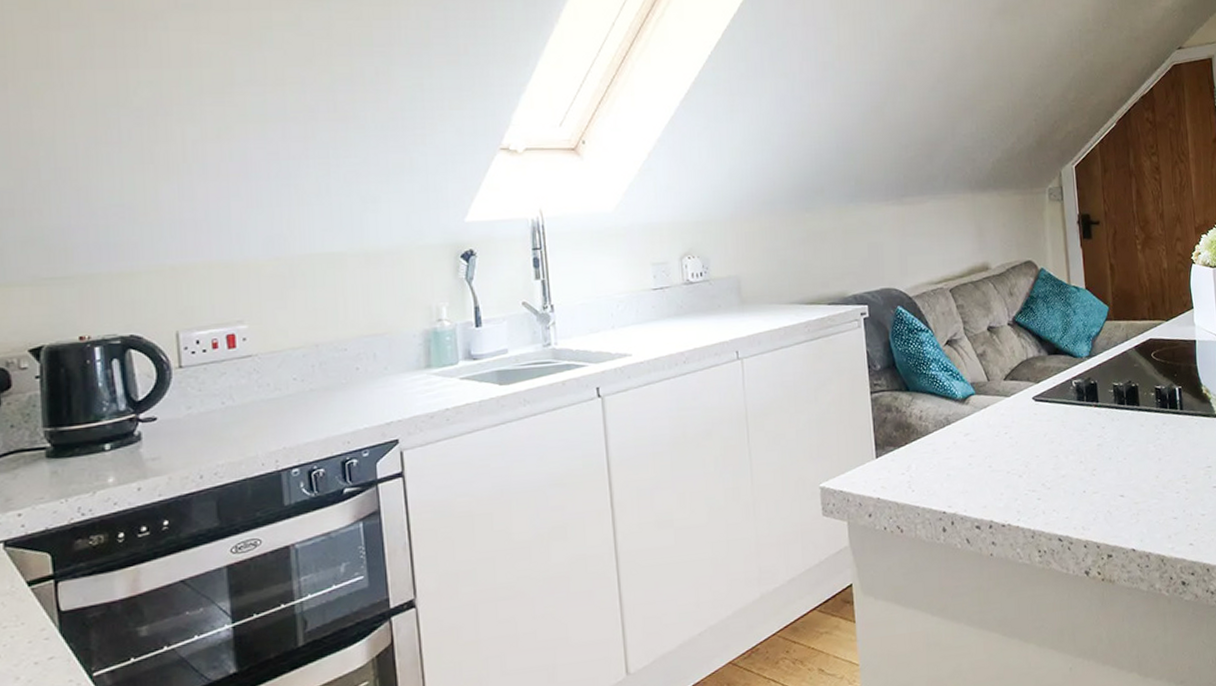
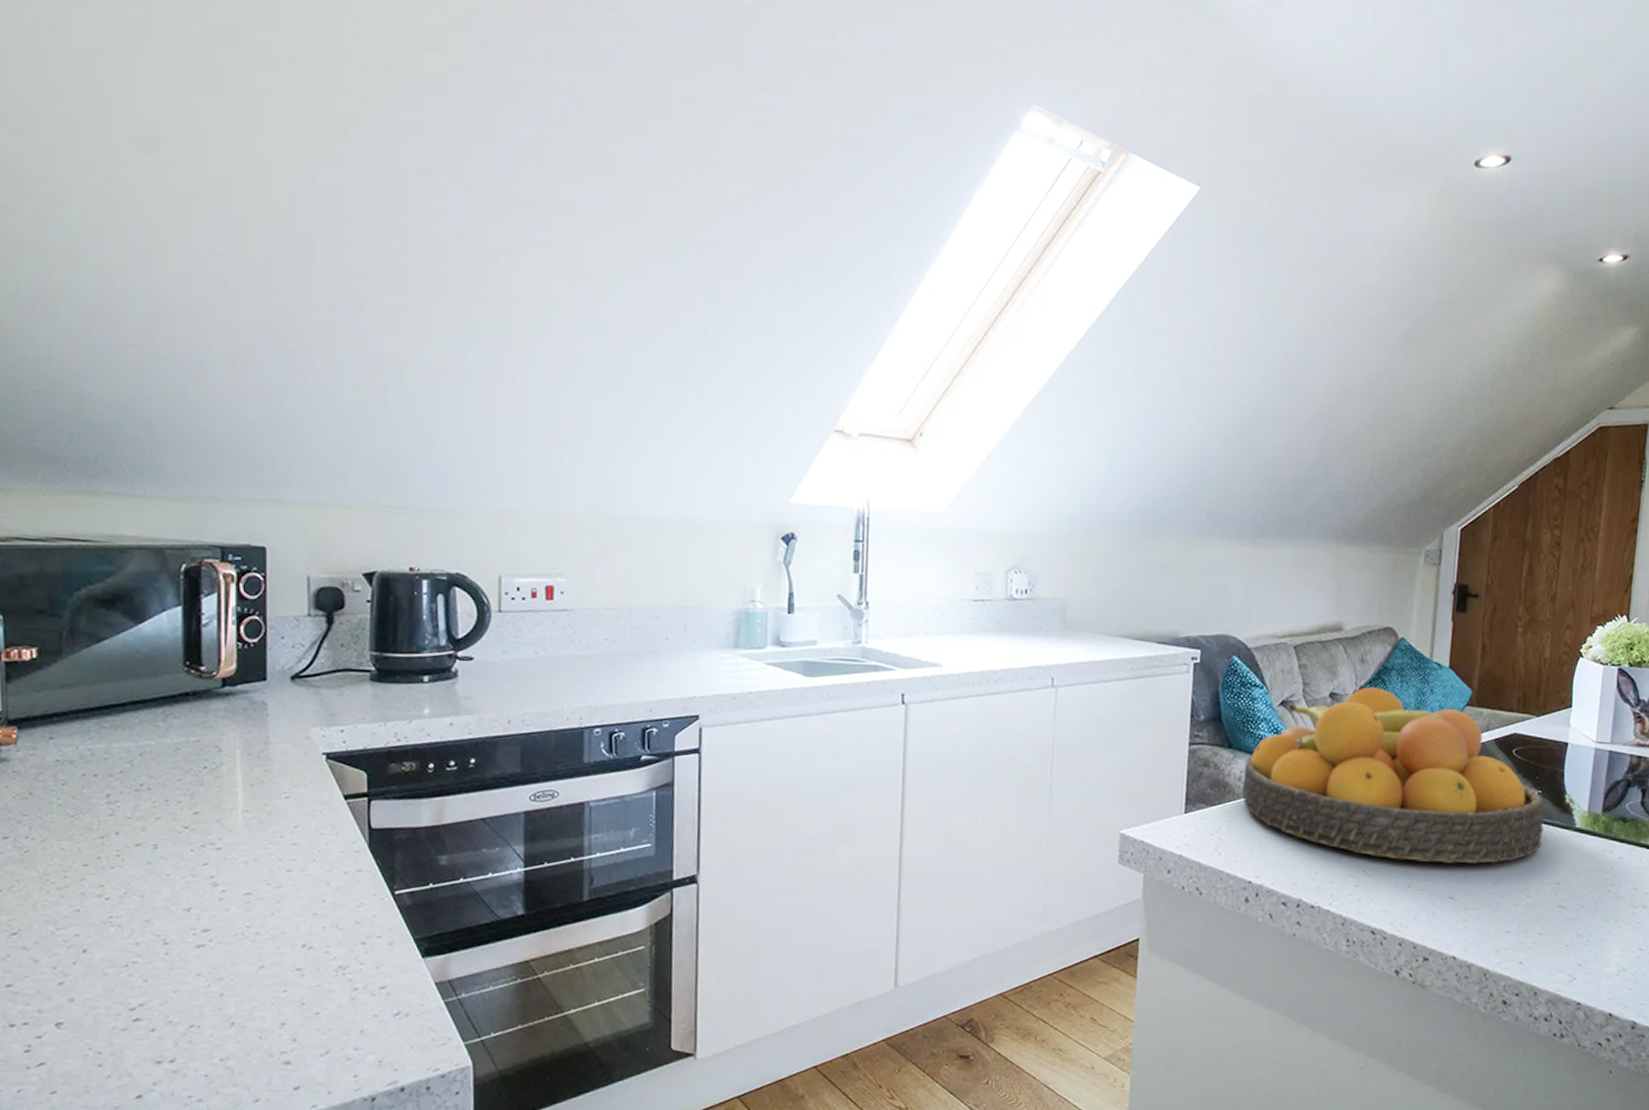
fruit bowl: none [923,316,1189,470] -> present [1242,687,1545,864]

